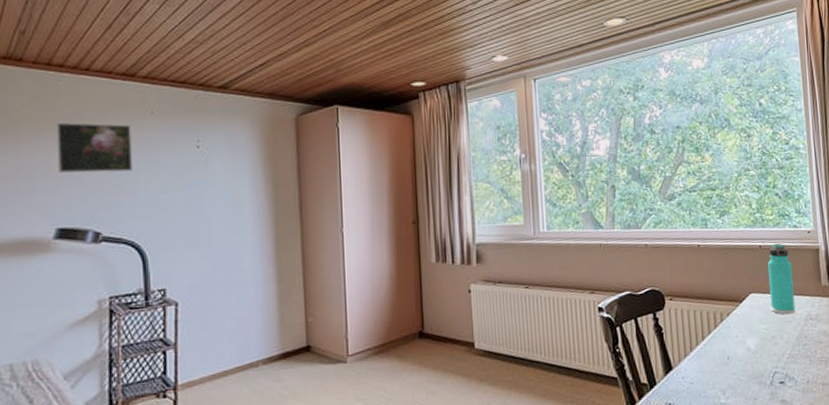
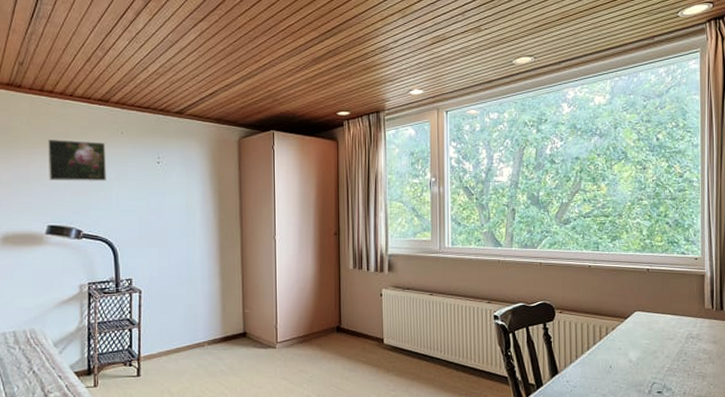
thermos bottle: present [767,243,796,315] -> none [653,267,678,332]

